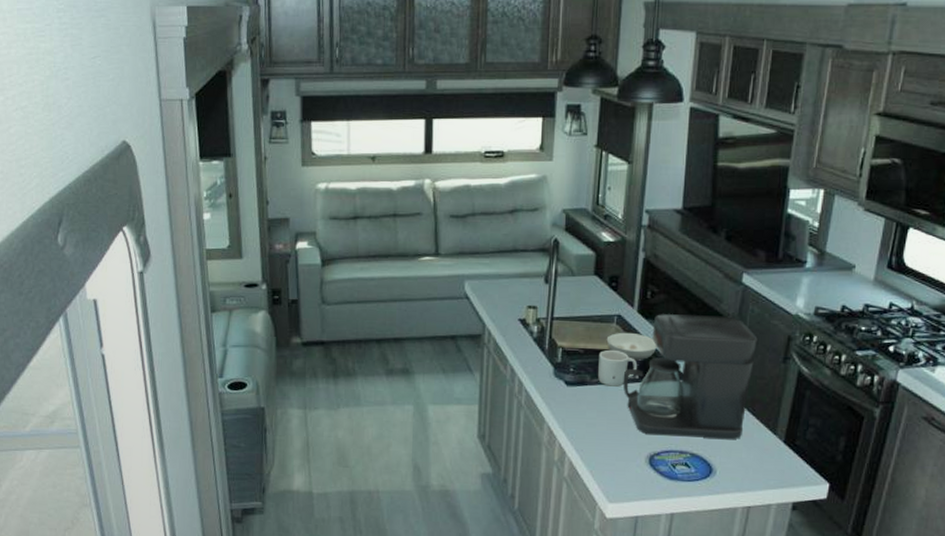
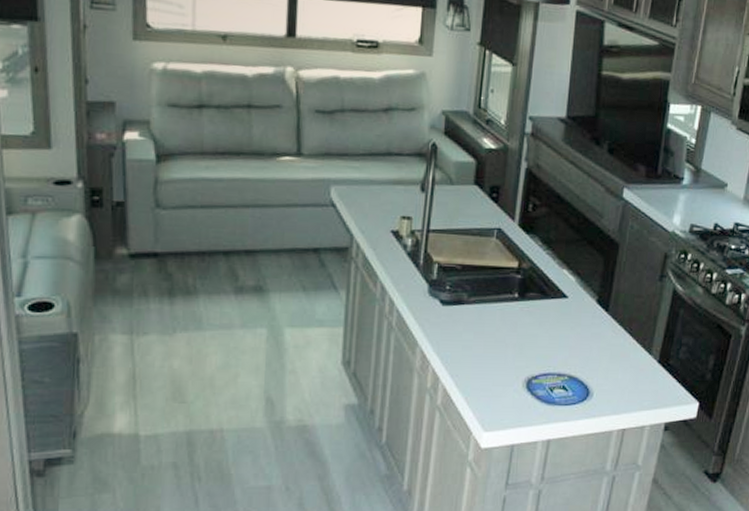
mug: present [597,349,638,387] -> none [475,265,517,306]
bowl: present [606,332,657,362] -> none [485,247,538,279]
coffee maker: present [623,314,758,439] -> none [501,228,636,360]

